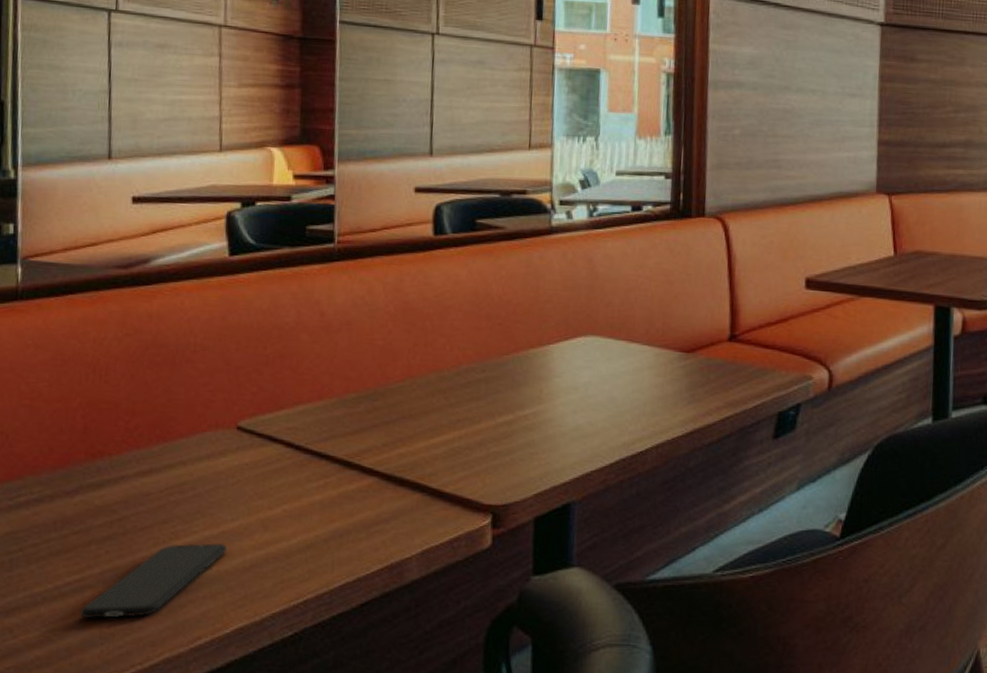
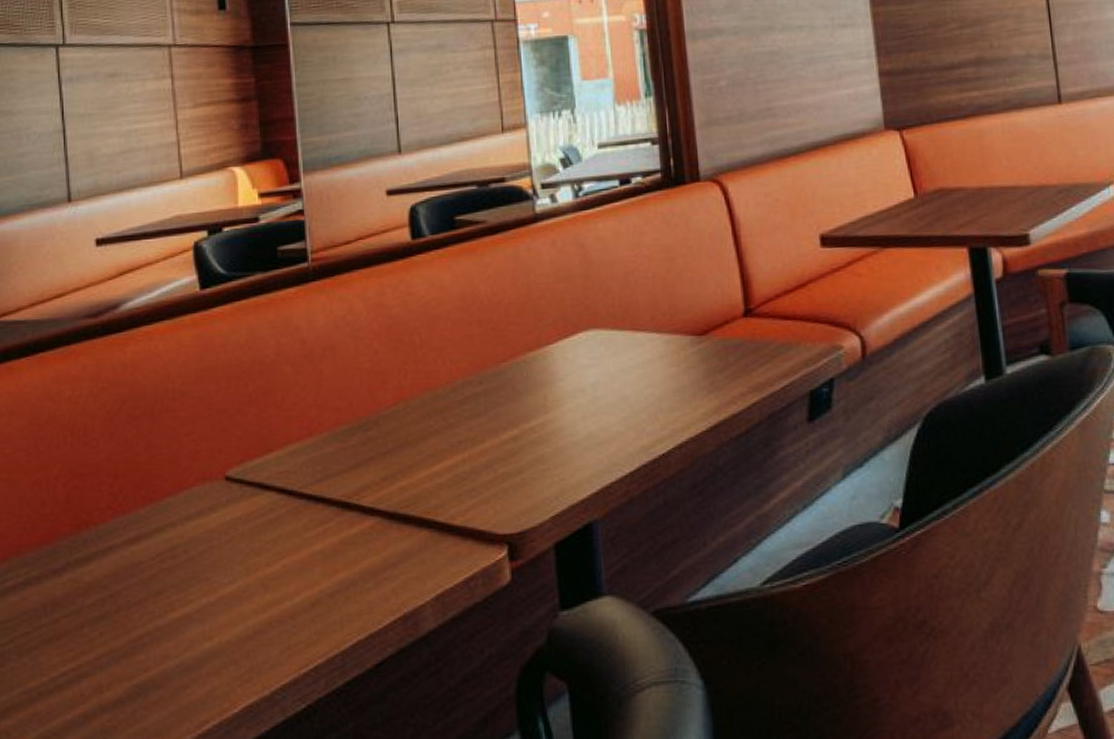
smartphone: present [79,543,227,619] -> none [77,610,226,712]

